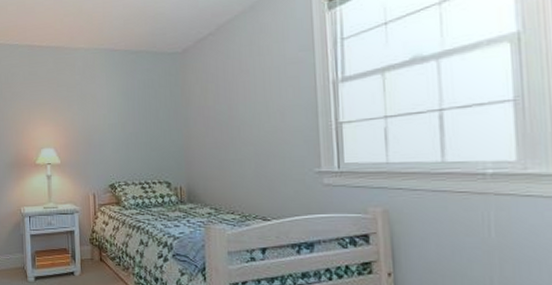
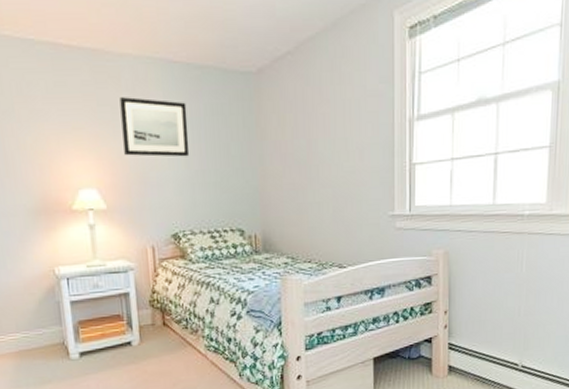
wall art: none [73,79,126,123] -> present [119,97,190,157]

